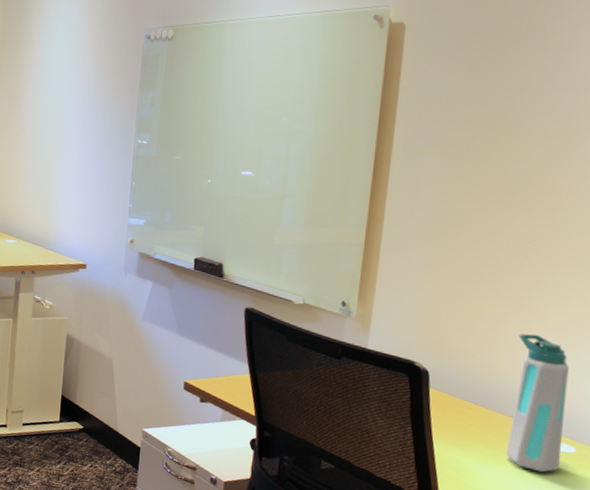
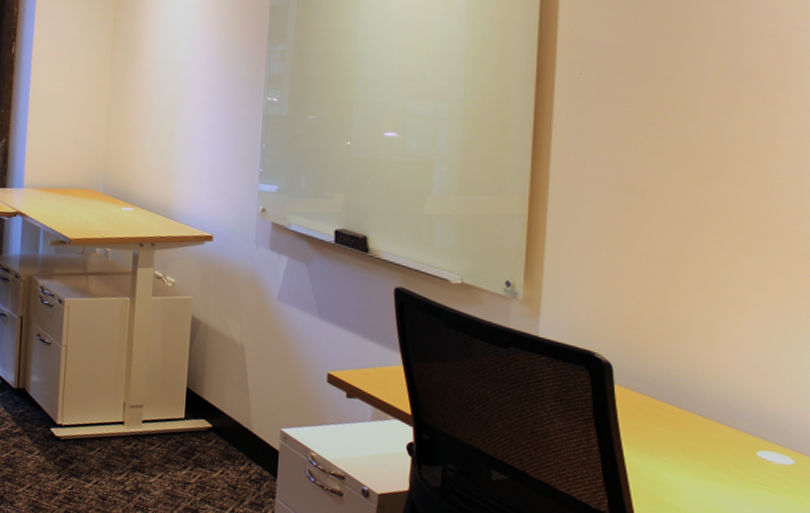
water bottle: present [505,334,569,473] -> none [710,321,777,489]

